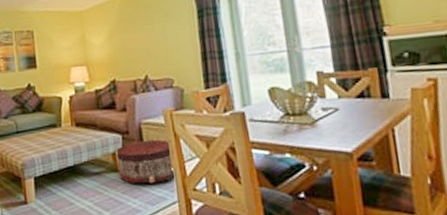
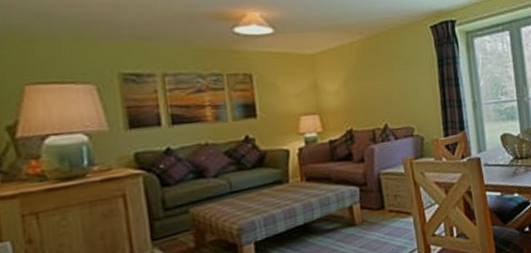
pouf: present [116,139,176,184] -> none [353,188,416,237]

